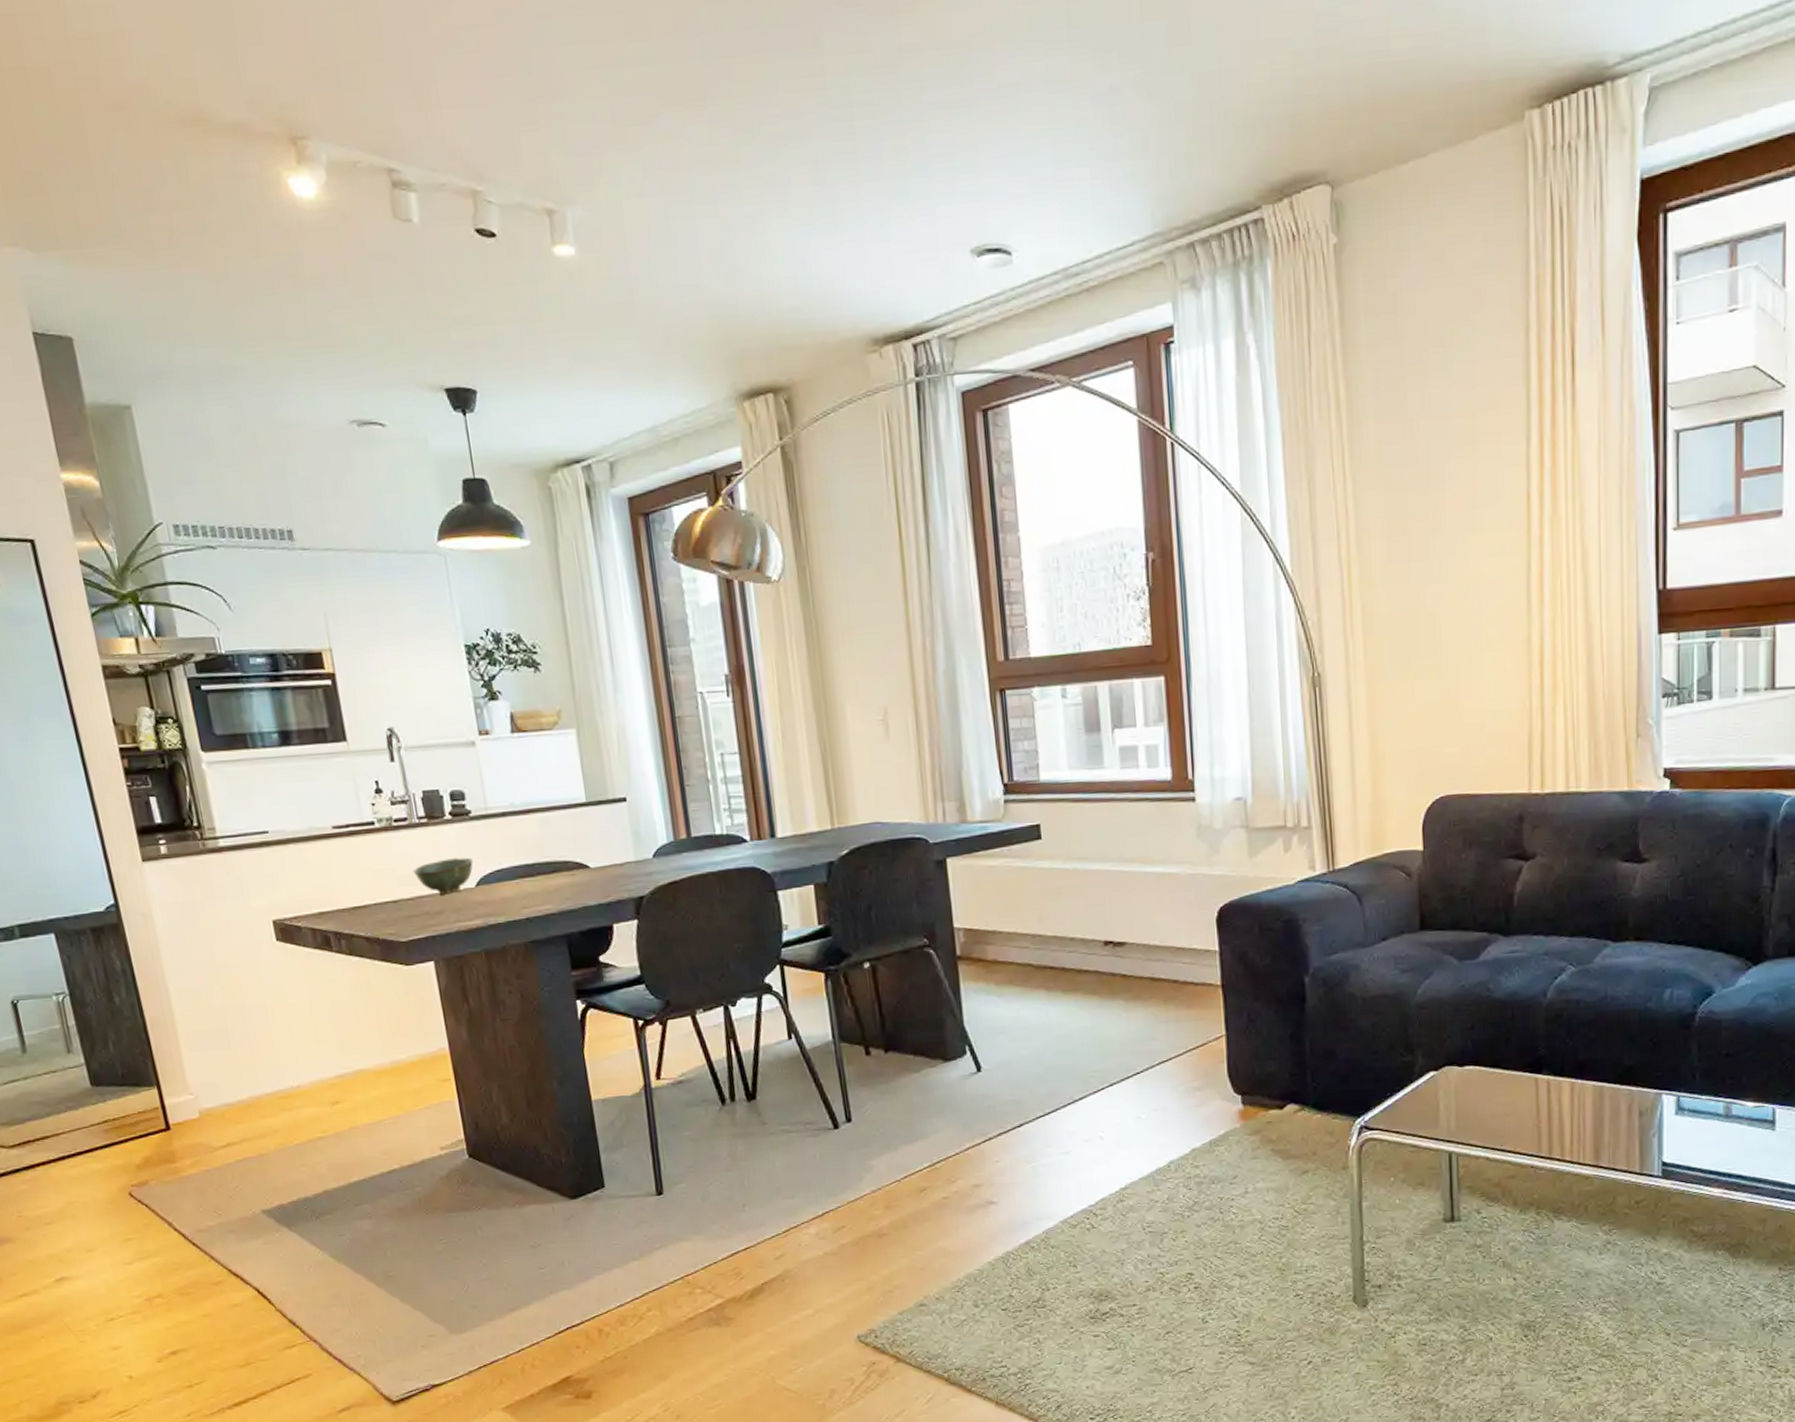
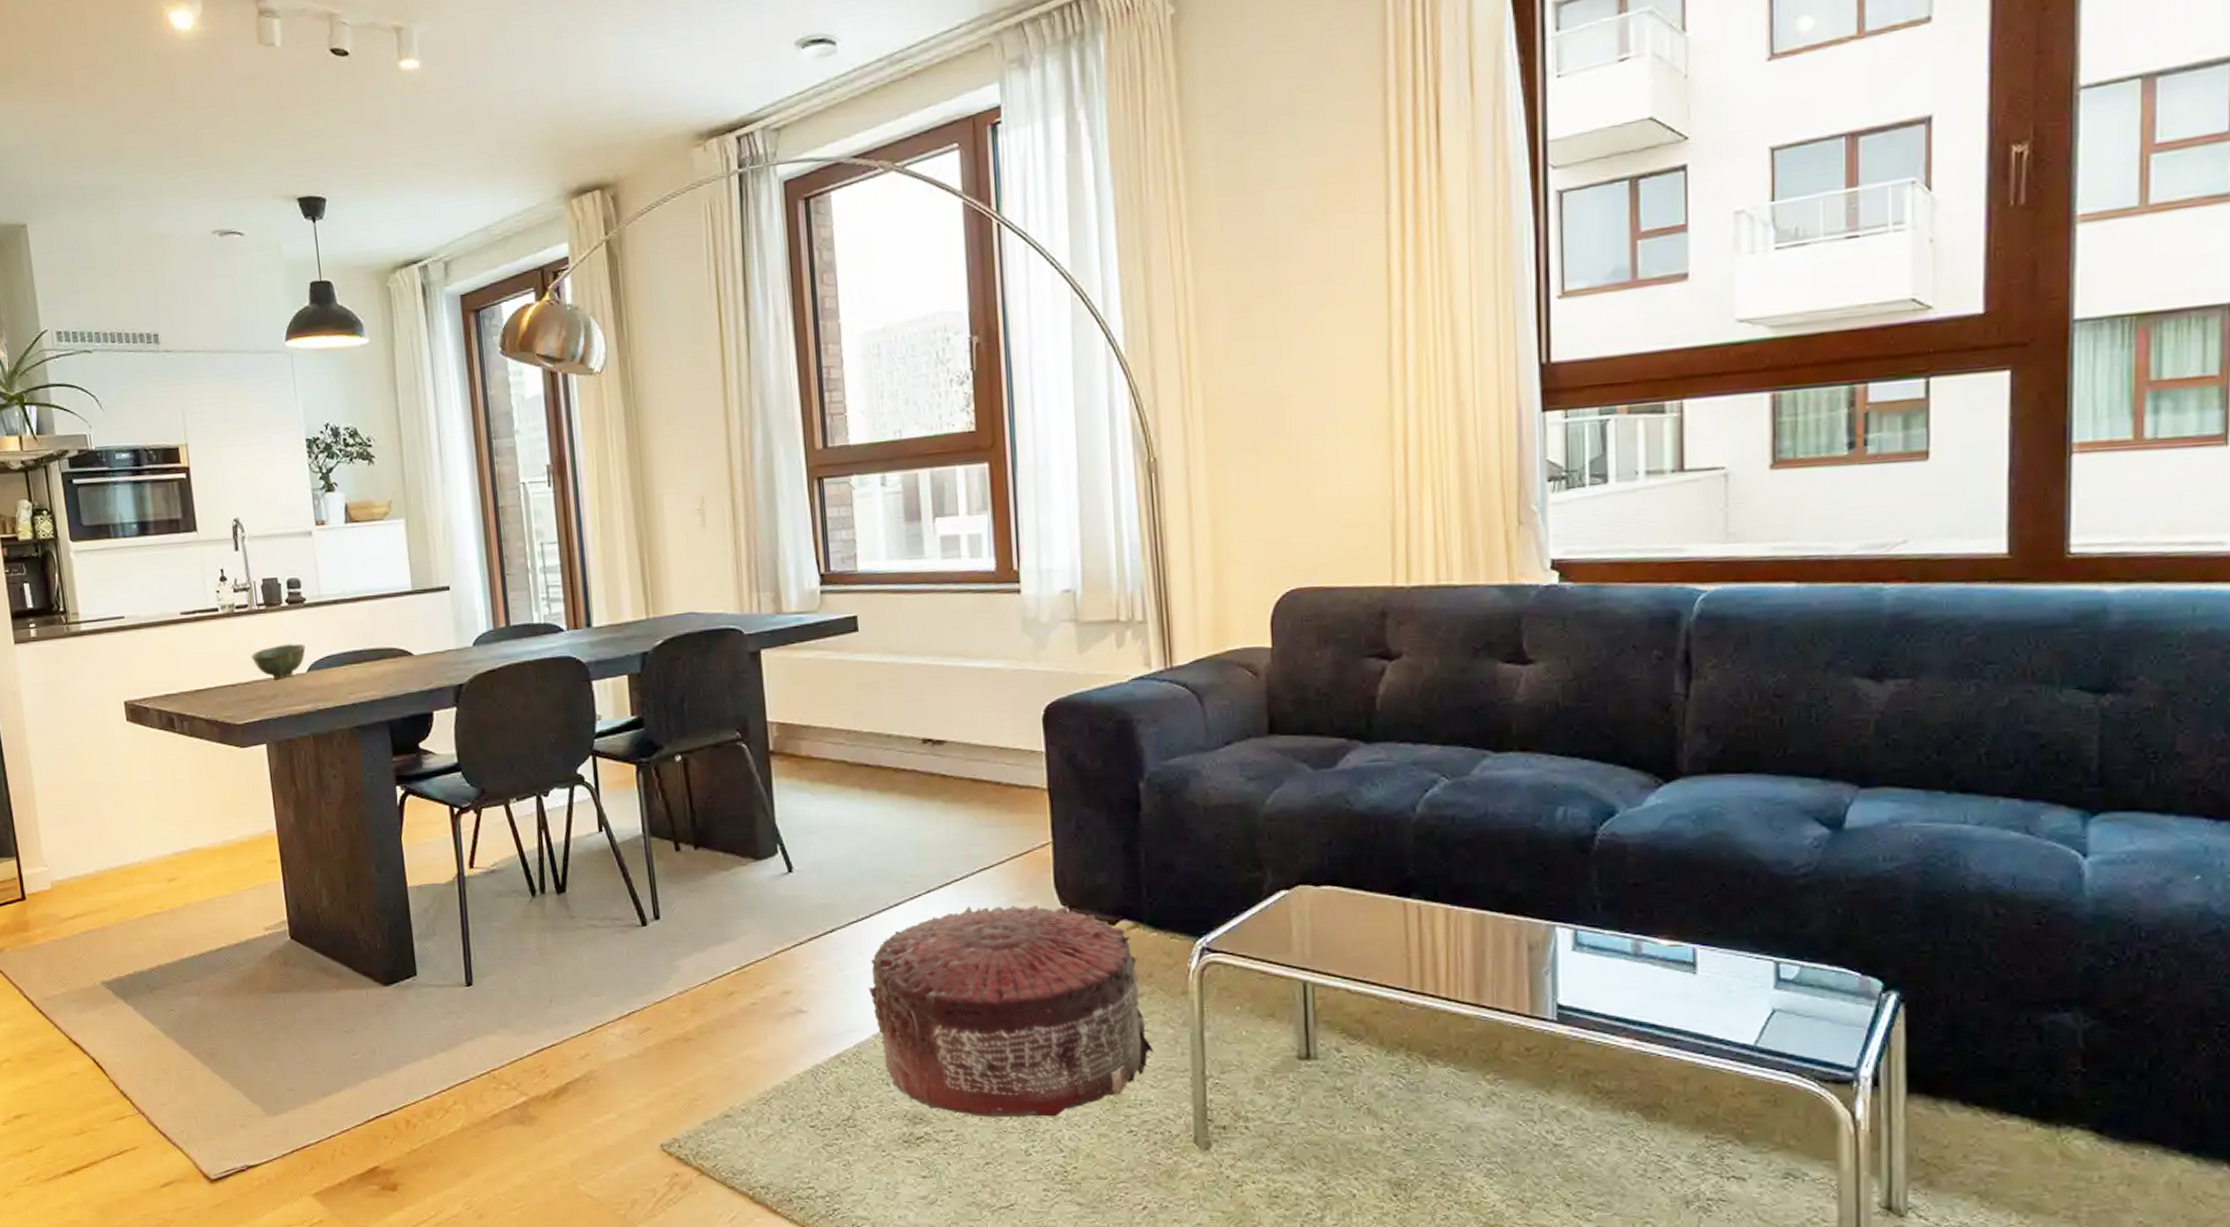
pouf: none [1055,1093,1318,1291] -> present [868,905,1154,1118]

